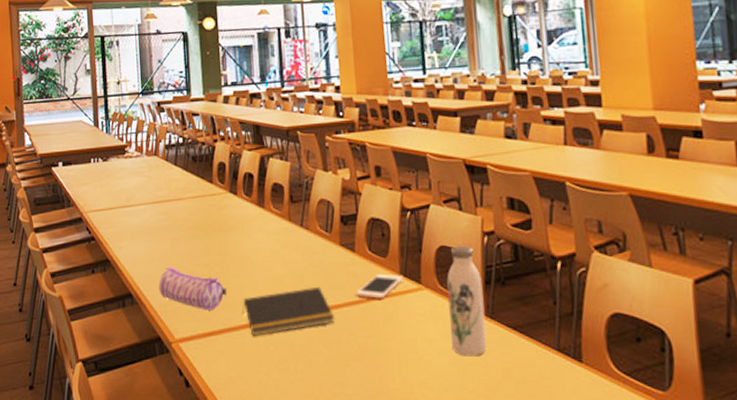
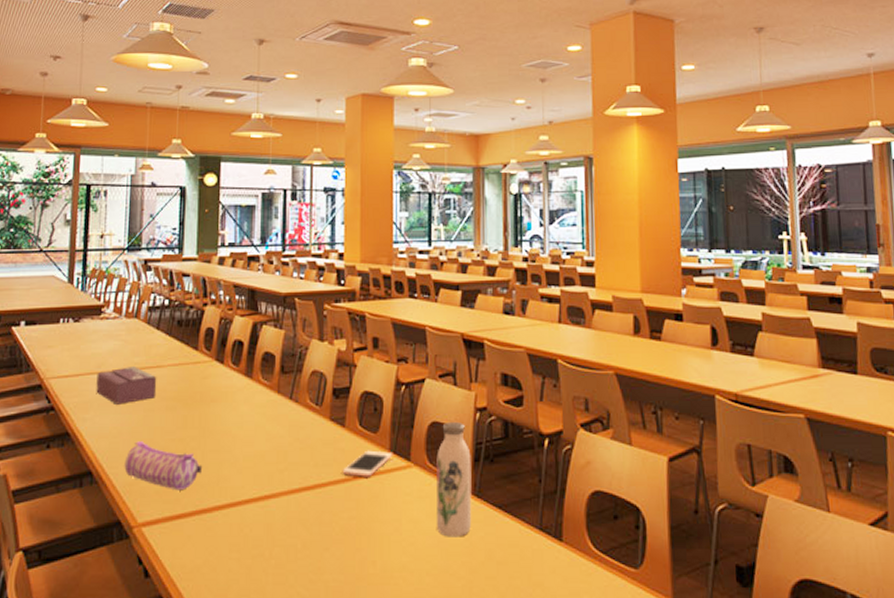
tissue box: none [127,200,180,234] -> present [96,367,157,405]
notepad: present [242,286,335,336] -> none [218,464,317,518]

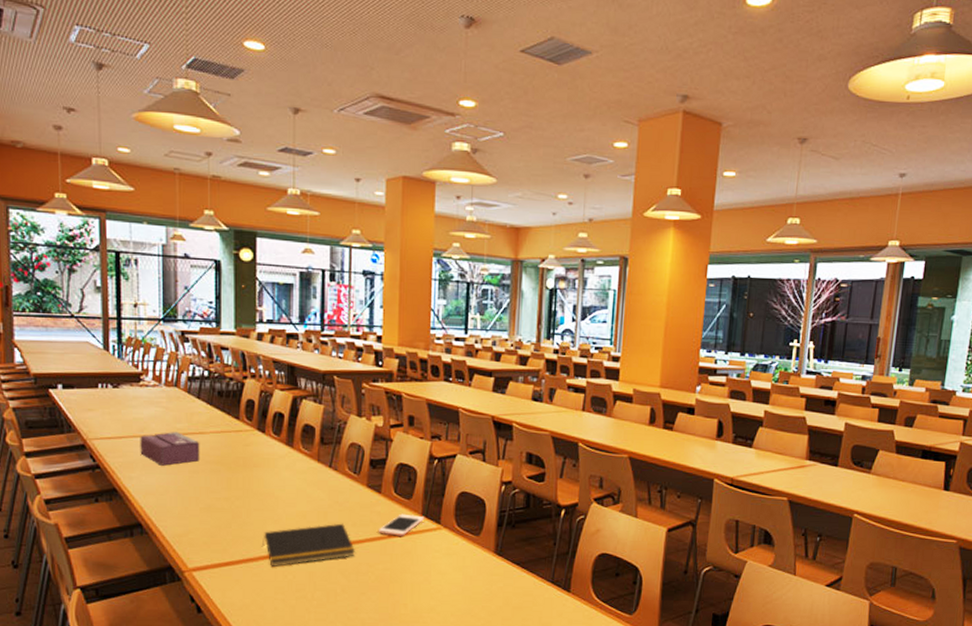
pencil case: present [124,441,203,491] -> none [172,499,248,542]
notepad: none [218,464,317,518] -> present [262,523,355,567]
water bottle: present [436,421,472,537] -> none [462,492,495,587]

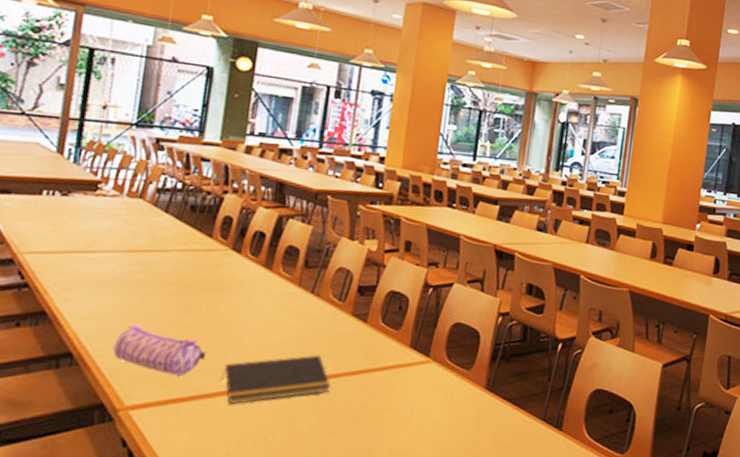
tissue box: present [140,432,200,466] -> none [84,248,161,286]
pencil case: none [172,499,248,542] -> present [112,325,207,376]
cell phone: present [378,513,425,536] -> none [359,345,413,370]

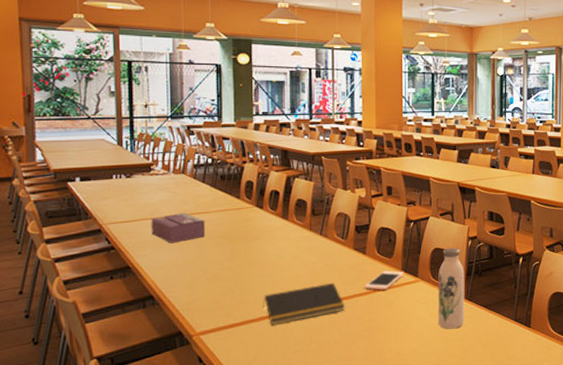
tissue box: none [84,248,161,286] -> present [151,213,206,243]
pencil case: present [112,325,207,376] -> none [181,271,249,307]
cell phone: none [359,345,413,370] -> present [364,270,405,290]
water bottle: none [448,323,489,426] -> present [438,247,465,329]

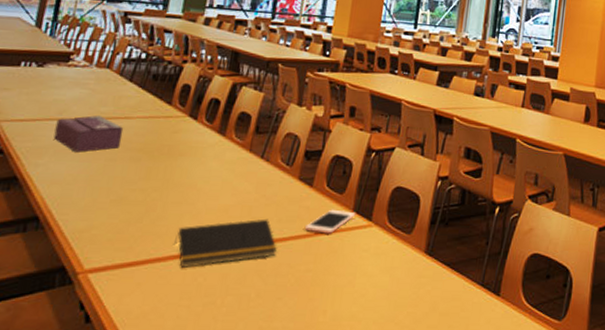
water bottle: present [438,247,465,329] -> none [388,187,429,291]

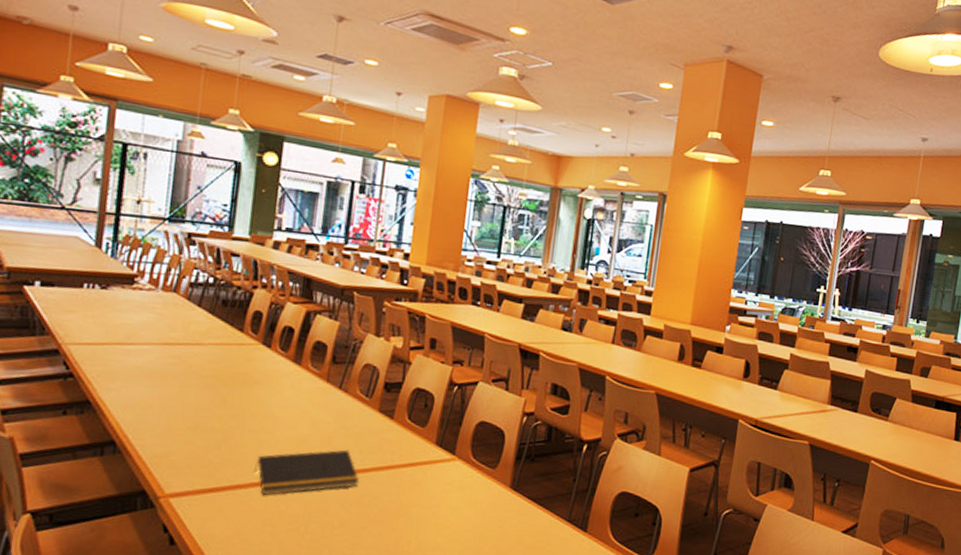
tissue box: present [53,115,124,152] -> none [124,341,196,378]
cell phone: present [304,209,356,234] -> none [386,442,439,466]

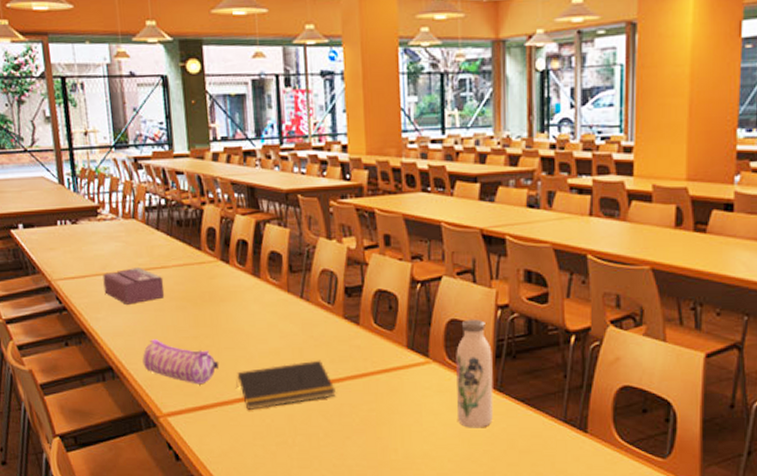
tissue box: none [124,341,196,378] -> present [102,268,165,305]
pencil case: none [152,416,241,466] -> present [142,339,219,385]
water bottle: none [473,422,514,524] -> present [456,318,494,428]

